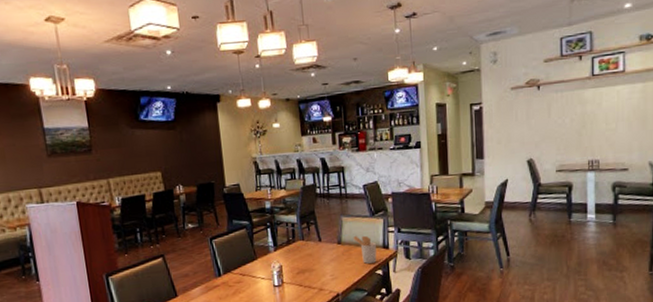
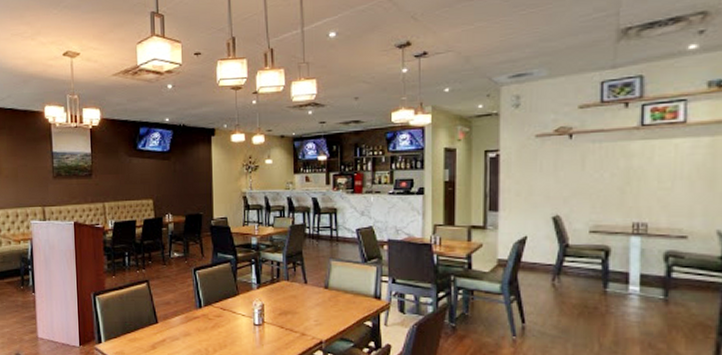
utensil holder: present [353,235,377,265] -> none [342,282,368,314]

